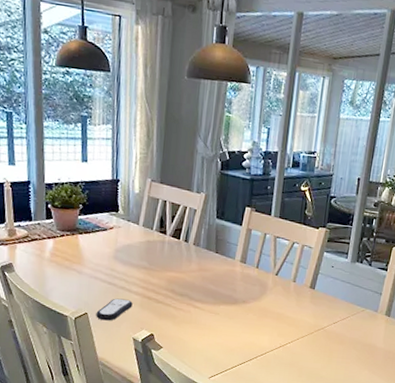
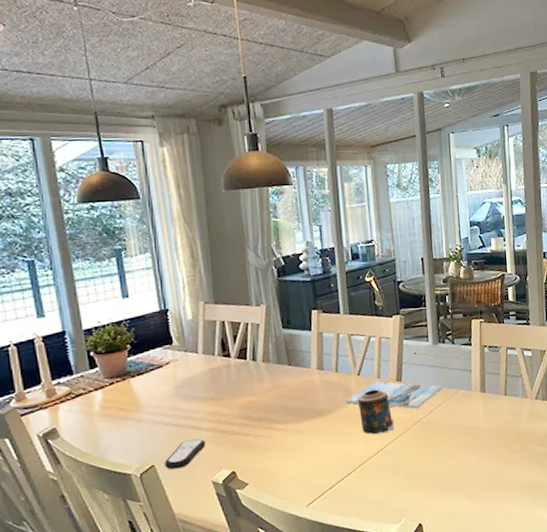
magazine: none [260,284,351,317] -> present [345,381,442,409]
candle: none [270,290,300,332] -> present [357,389,394,434]

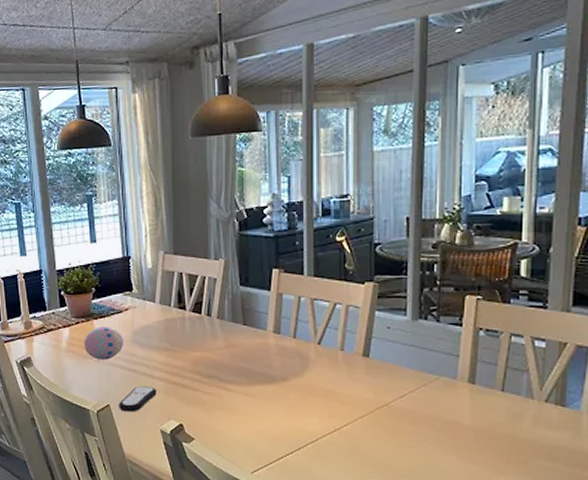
decorative egg: none [120,383,167,420] -> present [84,327,124,360]
magazine: present [345,381,442,409] -> none [302,354,419,391]
candle: present [357,389,394,434] -> none [315,362,355,412]

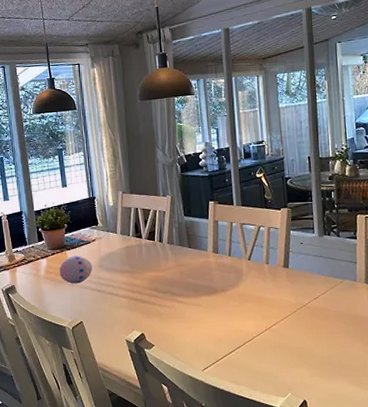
remote control: present [119,386,157,412] -> none [90,303,121,327]

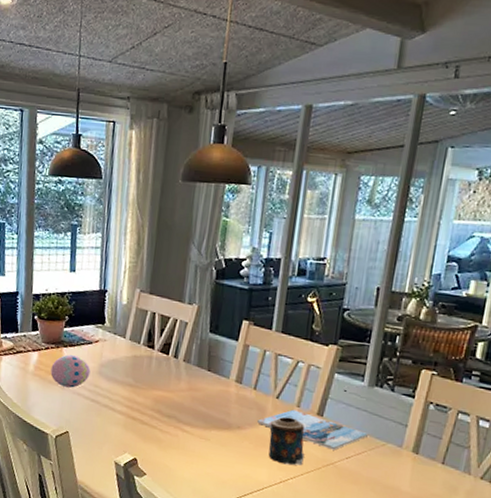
magazine: none [237,266,327,294] -> present [257,409,368,450]
candle: none [247,273,281,314] -> present [268,416,305,466]

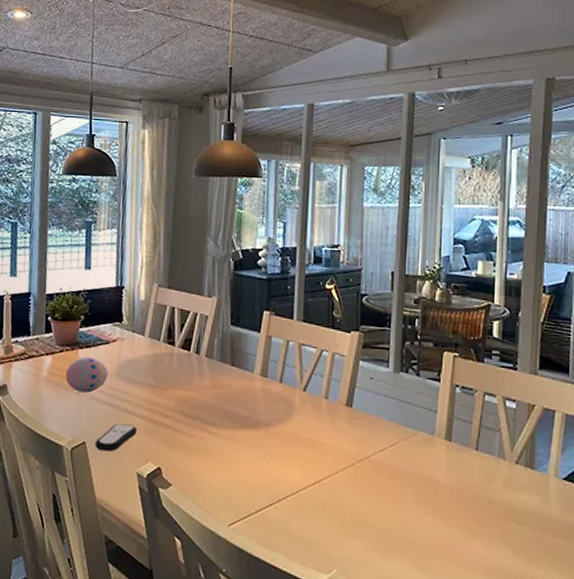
remote control: none [77,417,116,442] -> present [95,423,137,452]
magazine: present [257,409,368,450] -> none [286,401,399,443]
candle: present [268,416,305,466] -> none [299,410,337,463]

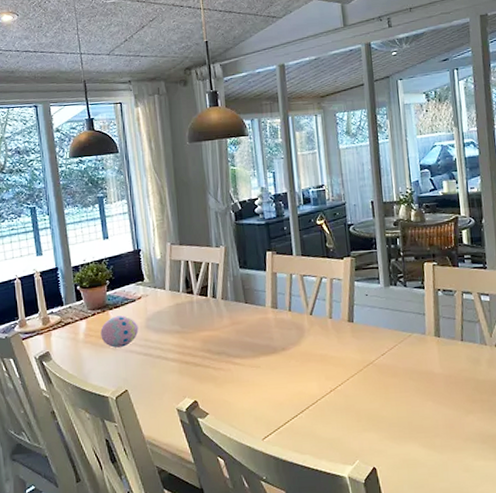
remote control: present [95,423,137,452] -> none [136,368,171,395]

